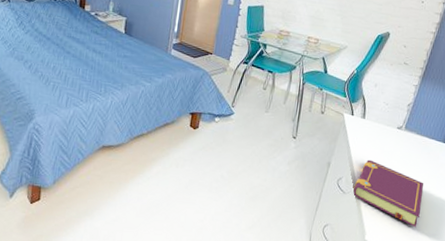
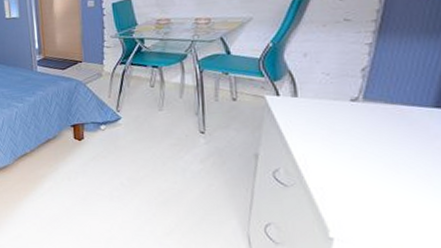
book: present [353,159,424,228] -> none [298,143,412,218]

